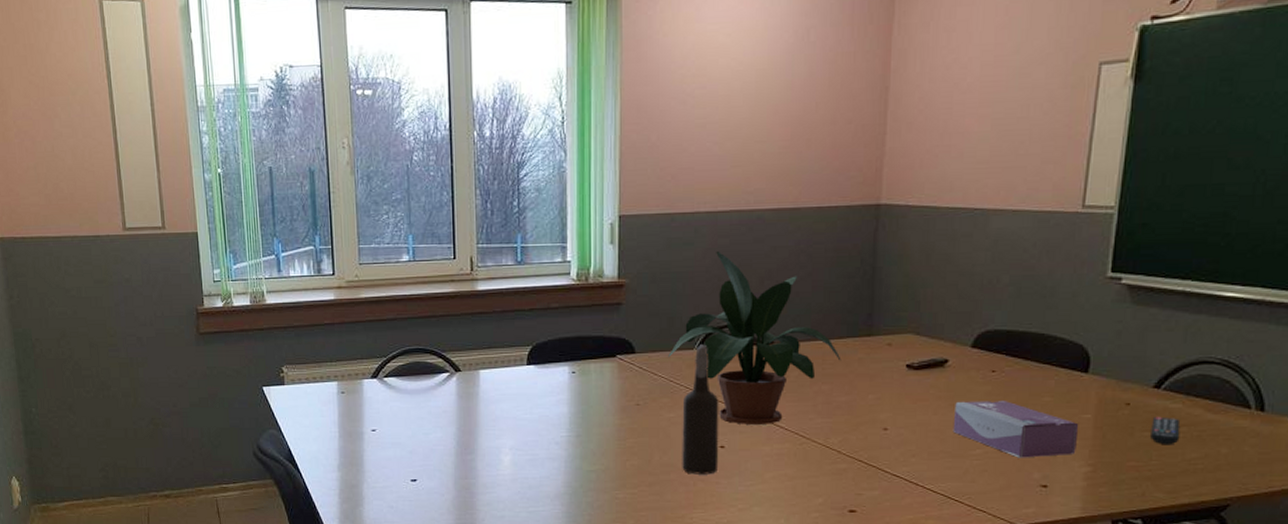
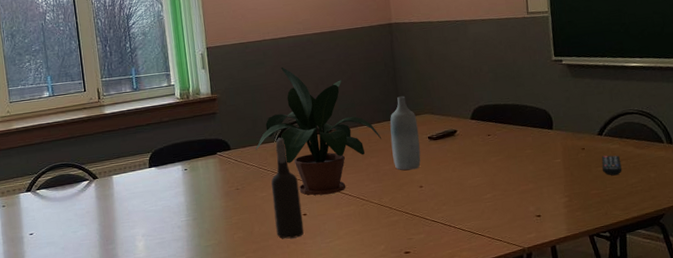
bottle: none [852,306,895,406] -> present [390,96,421,170]
tissue box: present [952,399,1079,458] -> none [467,155,556,197]

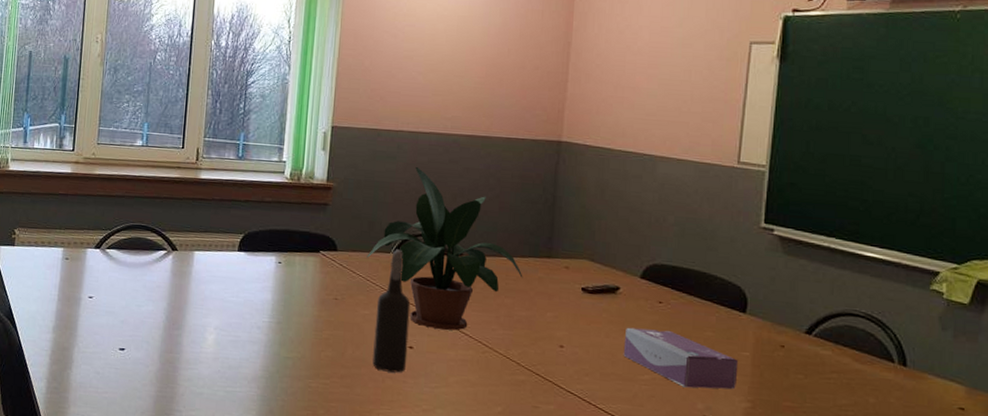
bottle: present [390,96,421,170] -> none [532,231,572,324]
tissue box: none [467,155,556,197] -> present [623,327,739,390]
remote control: present [601,155,622,175] -> none [804,360,831,389]

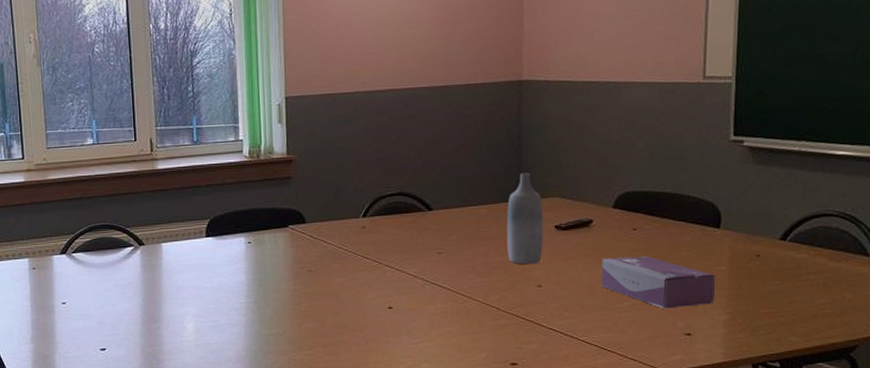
potted plant: present [367,167,523,331] -> none [336,127,496,286]
bottle: present [372,249,411,373] -> none [351,213,388,335]
bottle: none [532,231,572,324] -> present [506,172,544,265]

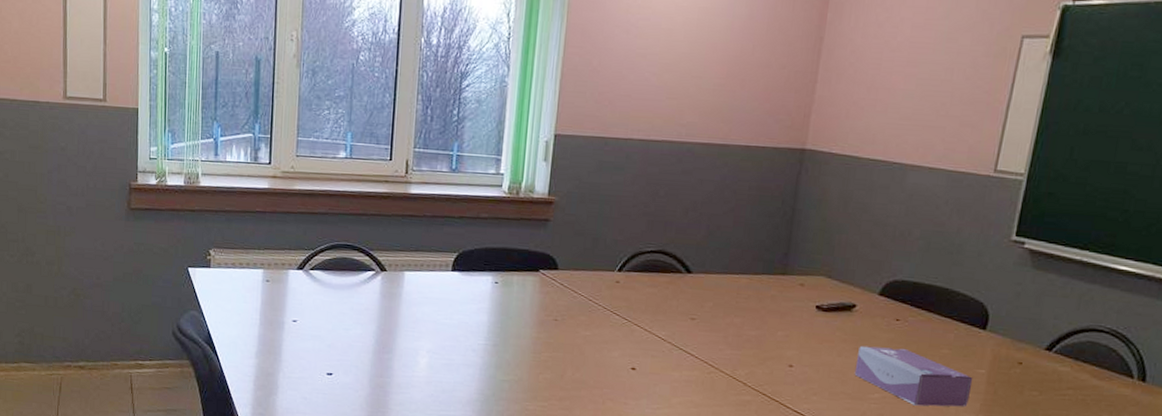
bottle: present [506,172,544,265] -> none [762,246,808,343]

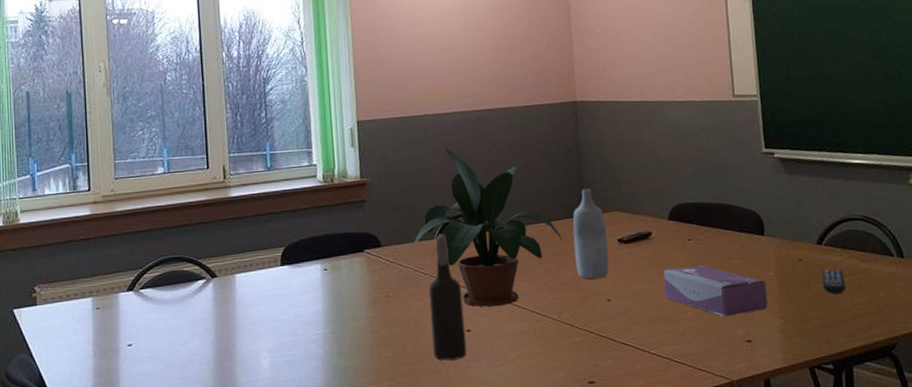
potted plant: none [589,179,755,351] -> present [411,149,563,307]
bottle: none [593,267,635,395] -> present [429,233,467,361]
bottle: none [762,246,808,343] -> present [572,188,609,280]
remote control: none [1038,377,1067,405] -> present [821,269,846,294]

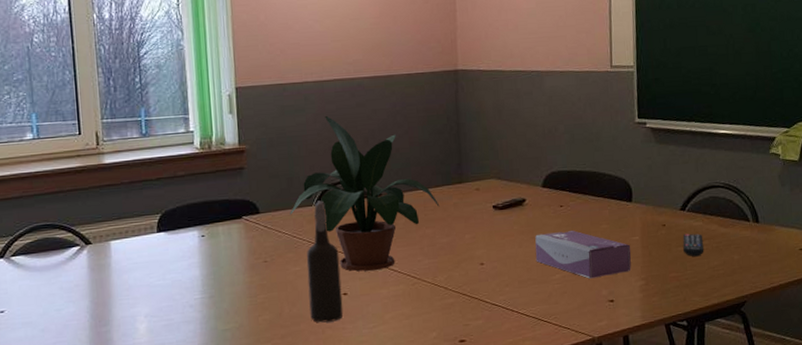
bottle: present [572,188,609,280] -> none [449,156,484,244]

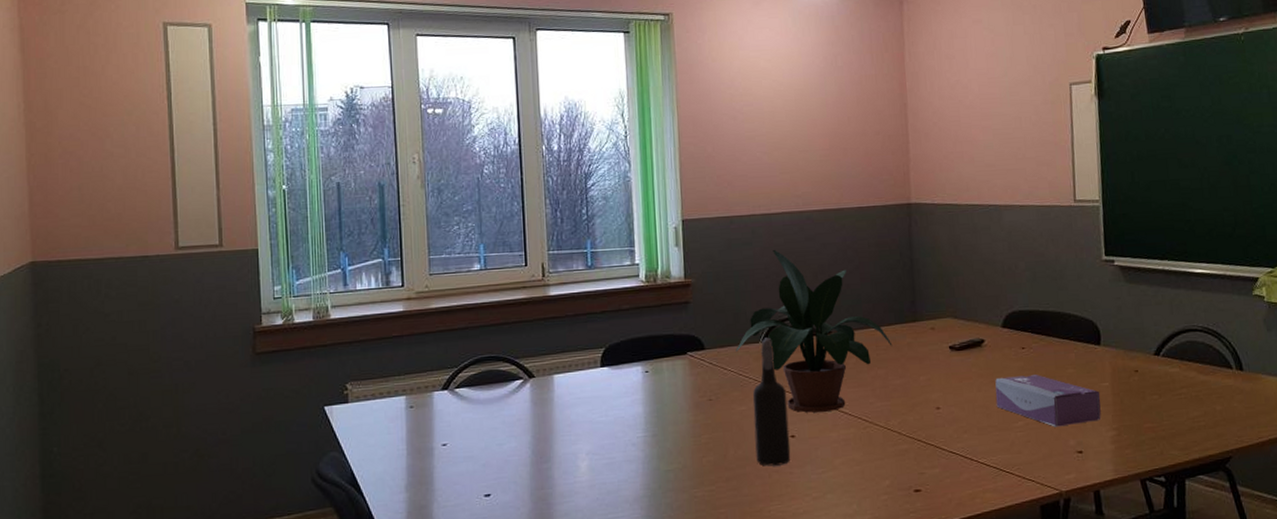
remote control: present [683,233,704,256] -> none [1157,380,1182,406]

